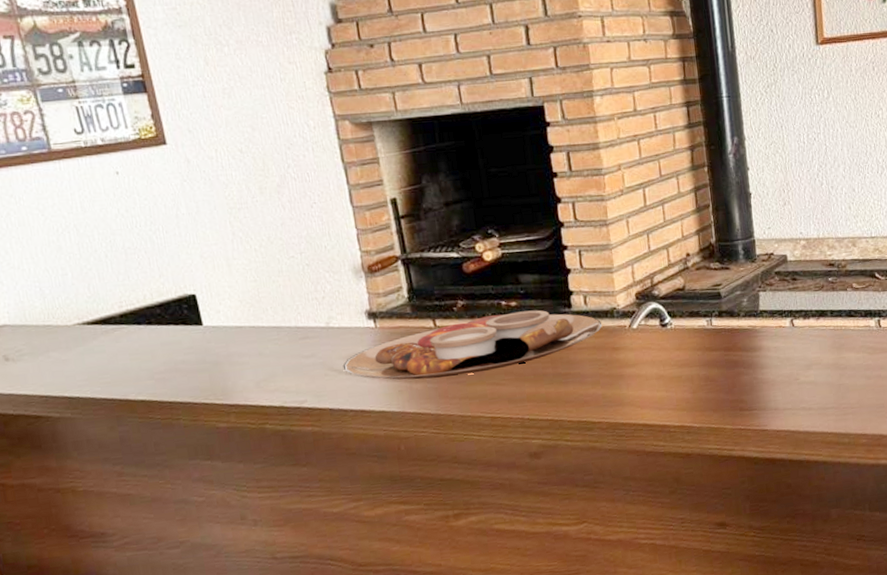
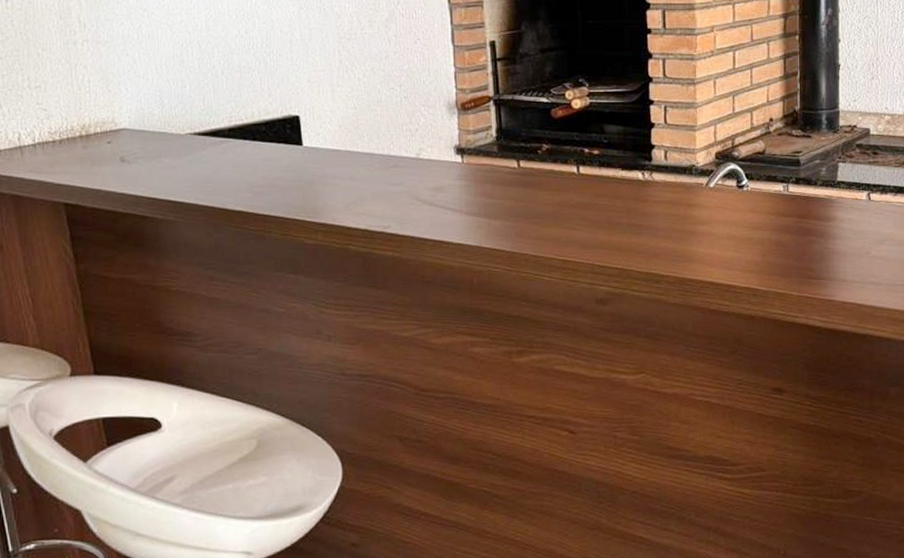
platter: present [342,310,603,380] -> none [427,160,680,217]

